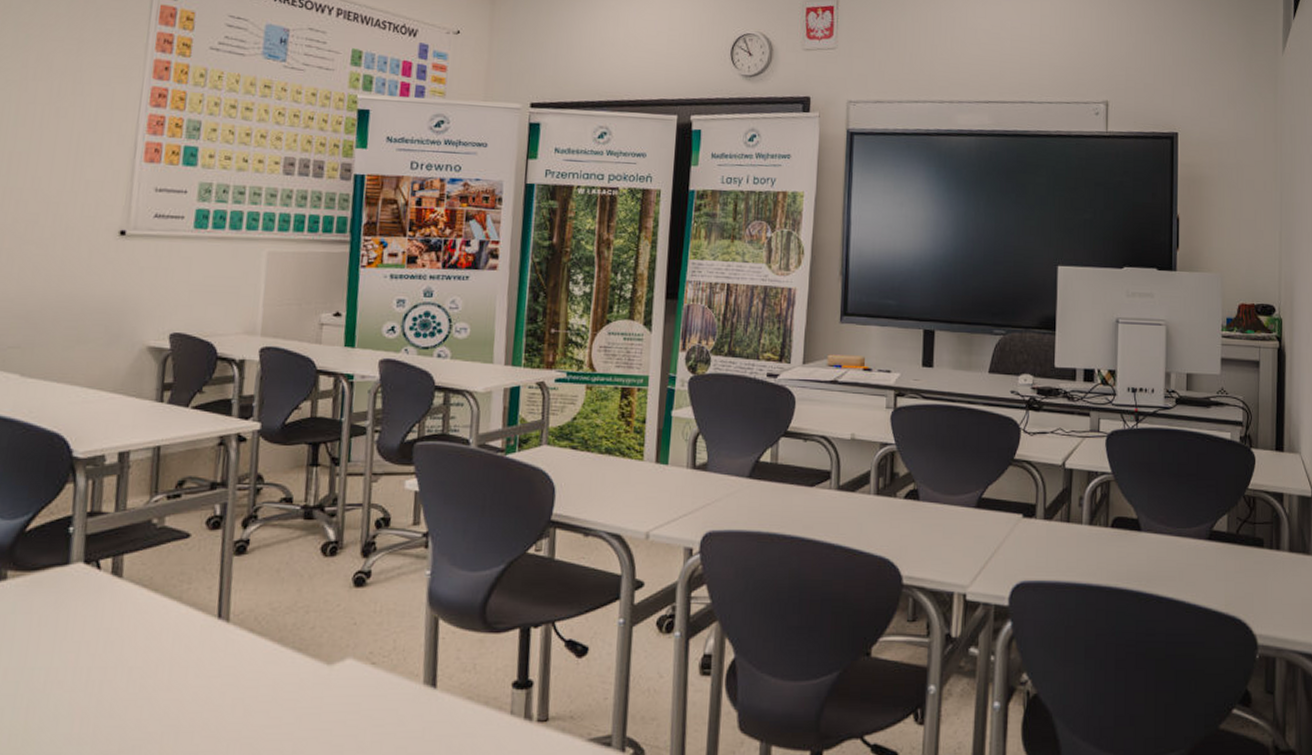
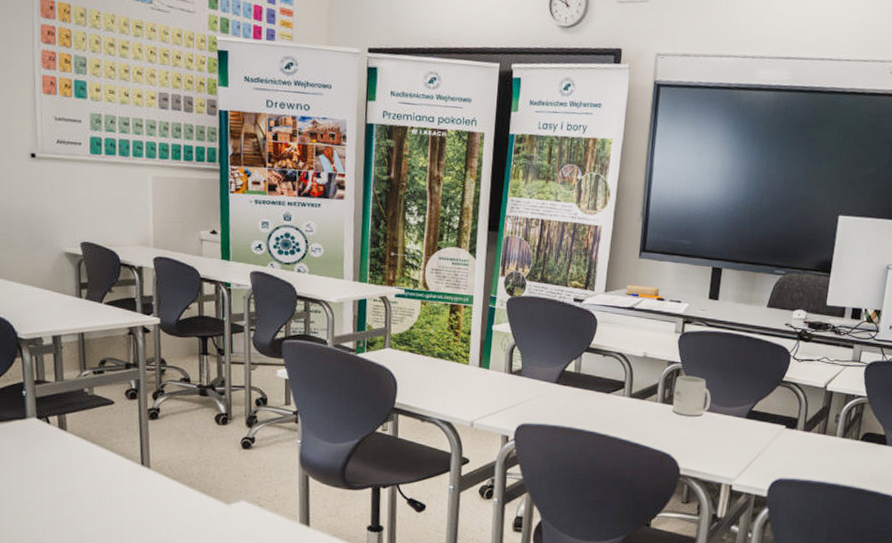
mug: none [888,459,934,511] -> present [672,375,711,418]

